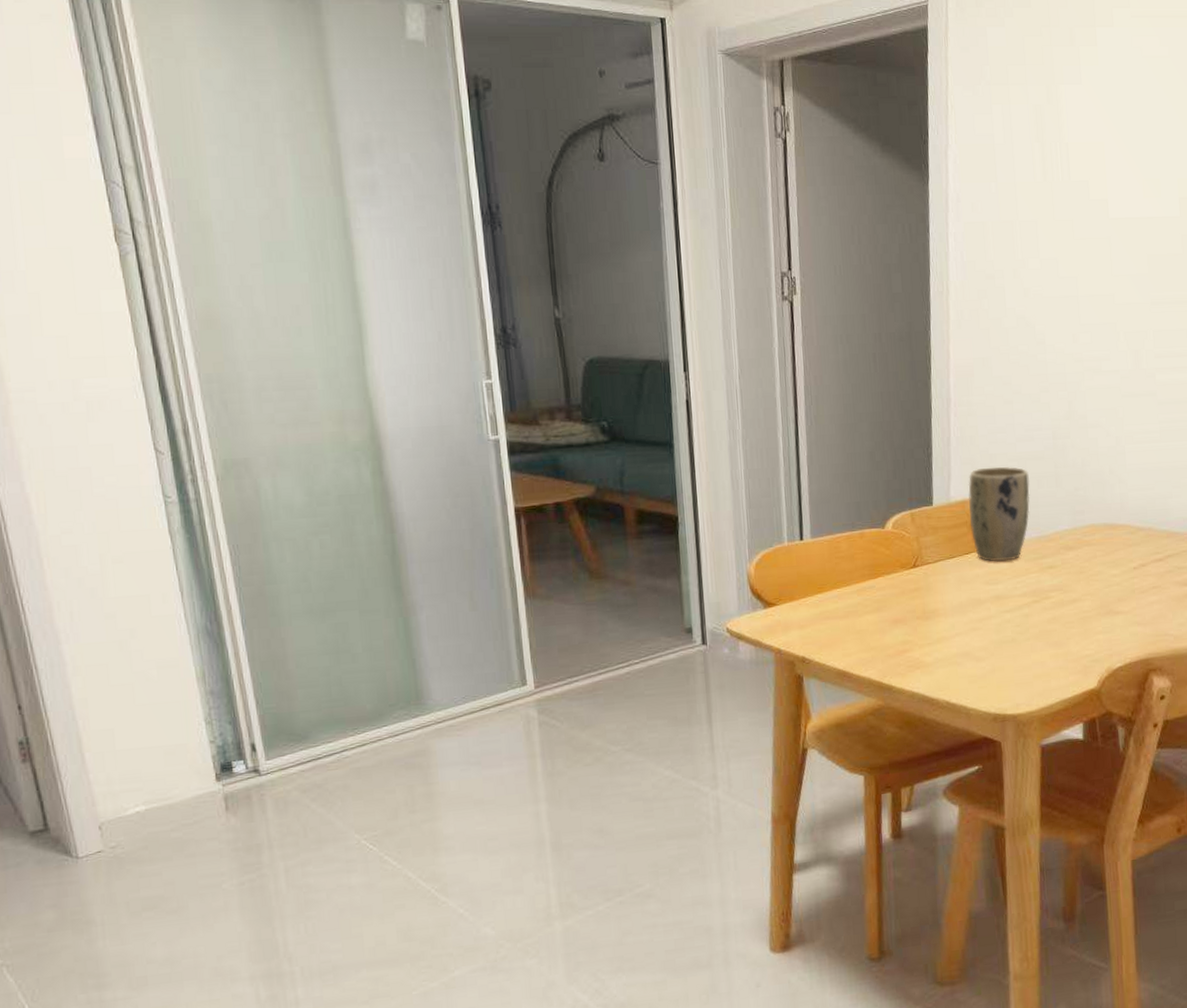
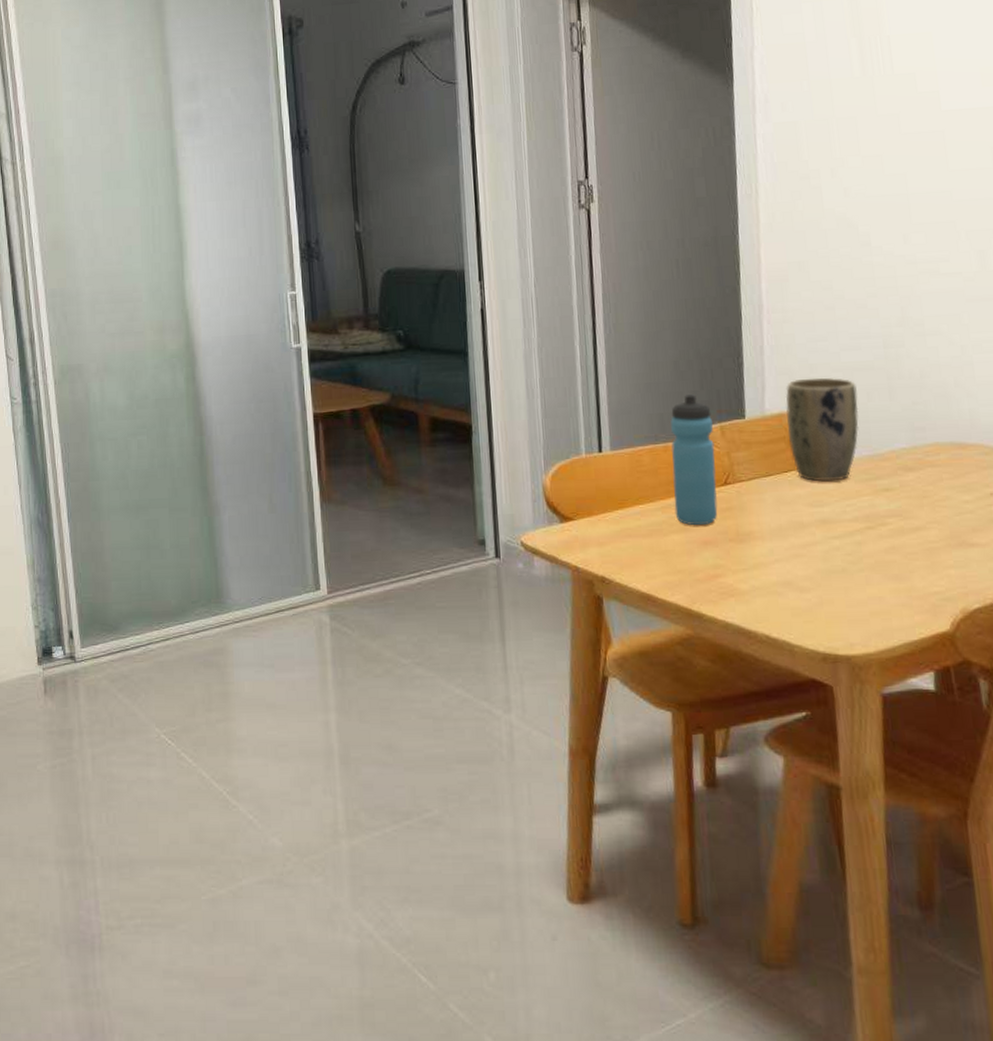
water bottle: none [866,483,907,606] -> present [670,394,718,526]

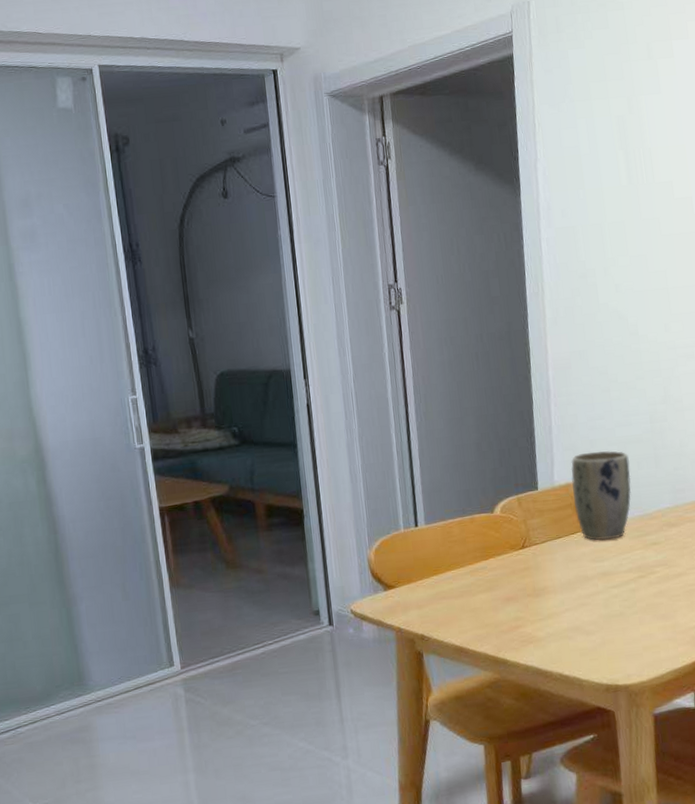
water bottle: present [670,394,718,526] -> none [475,471,518,585]

